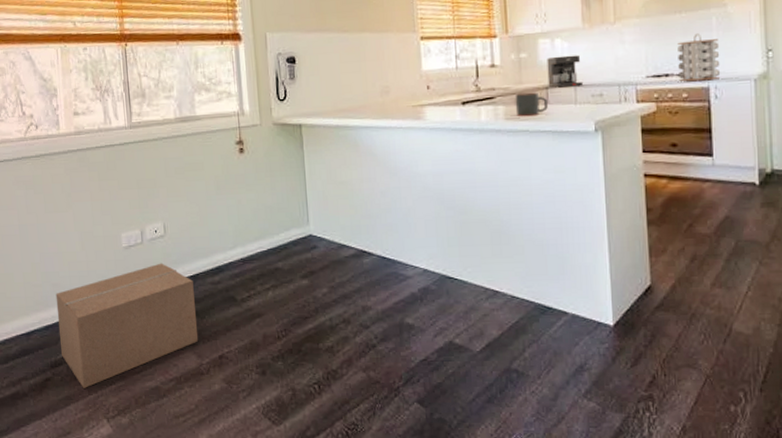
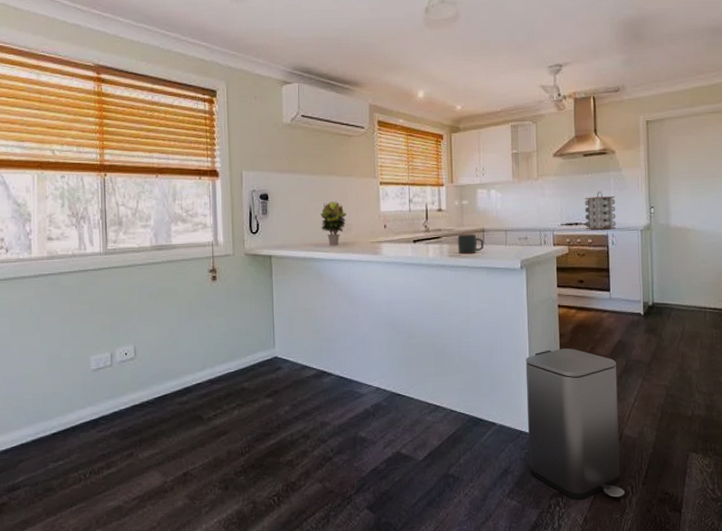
cardboard box: present [55,263,199,388] -> none [17,384,164,511]
potted plant: none [354,60,384,112] -> present [321,200,347,246]
coffee maker: present [547,55,584,88] -> none [484,204,513,231]
pedal bin: none [603,226,735,405] -> present [525,348,625,500]

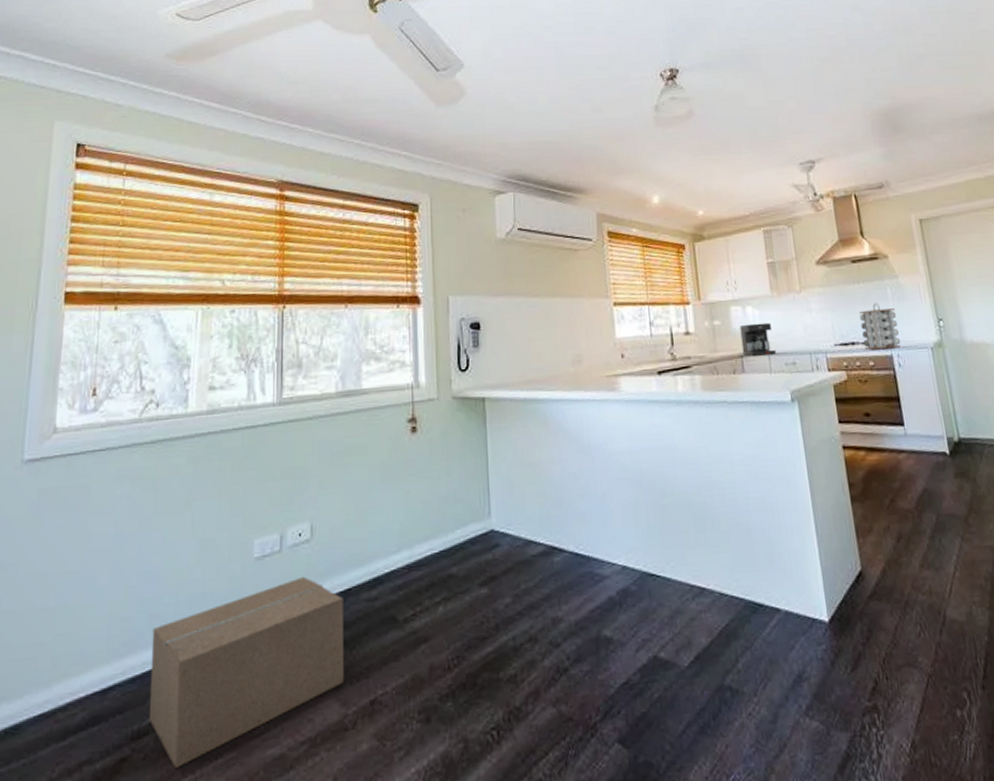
cardboard box: none [17,384,164,511] -> present [149,576,345,768]
potted plant: present [321,200,347,246] -> none [544,327,576,383]
mug: present [457,234,484,255] -> none [710,360,744,388]
coffee maker: none [484,204,513,231] -> present [739,322,777,357]
pedal bin: present [525,348,625,500] -> none [809,502,961,716]

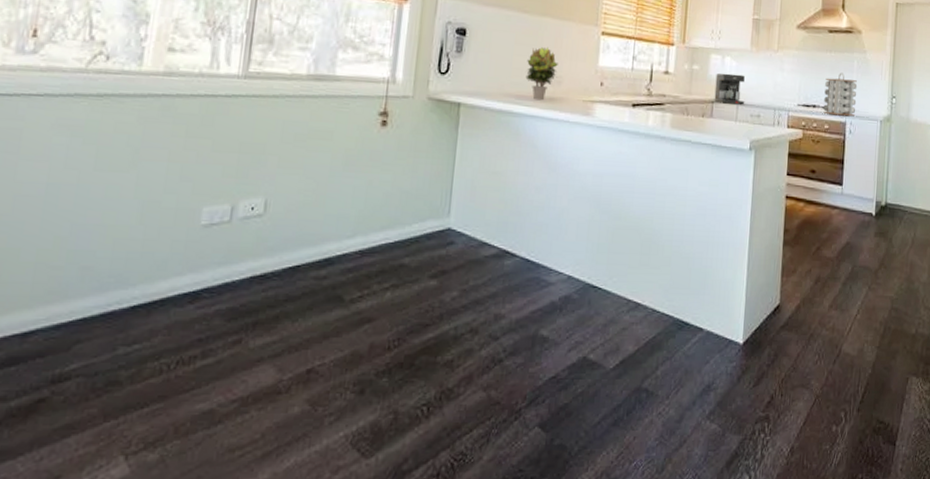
cardboard box: present [149,576,345,768] -> none [73,248,291,413]
potted plant: none [544,327,576,383] -> present [525,46,558,101]

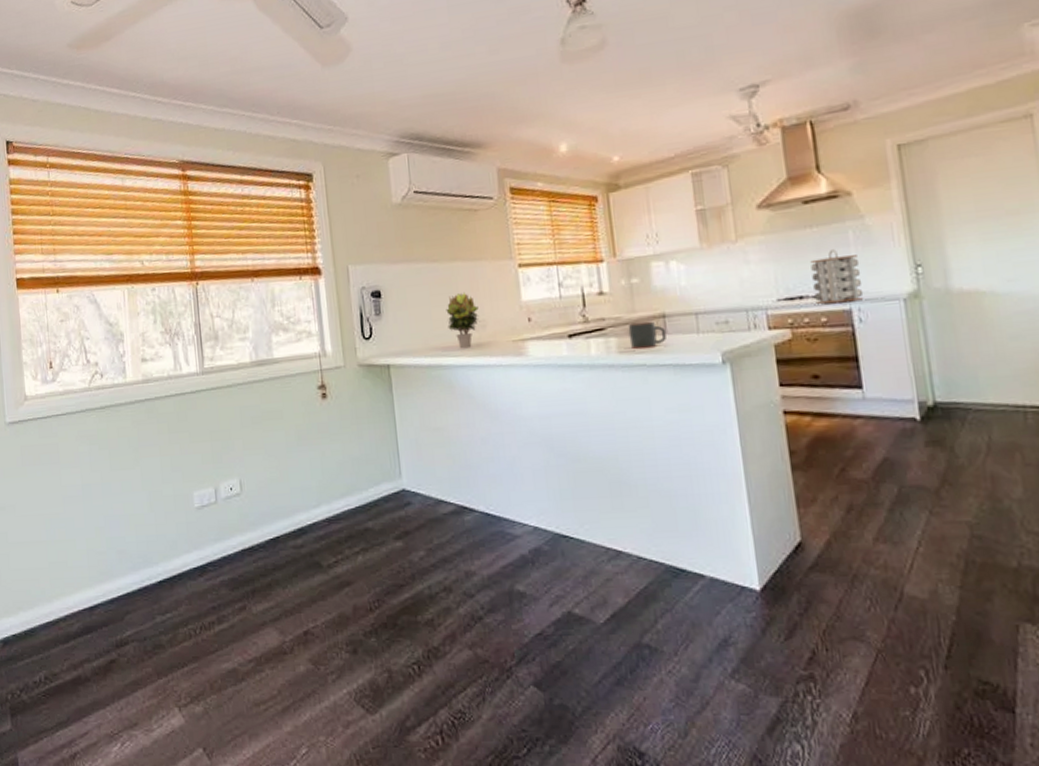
mug: none [681,103,712,128] -> present [627,321,666,350]
coffee maker: present [714,73,745,105] -> none [661,278,706,316]

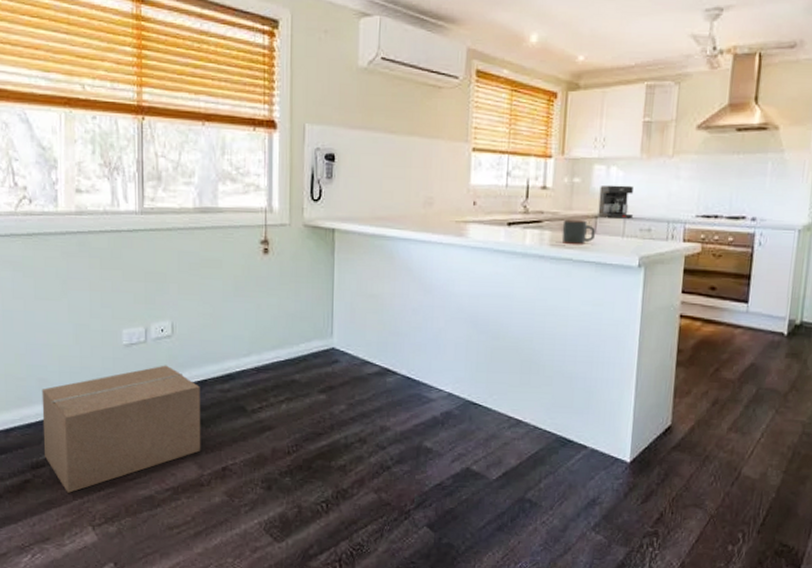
cardboard box: none [121,524,281,671] -> present [41,365,201,493]
potted plant: present [446,291,480,349] -> none [396,167,428,223]
coffee maker: none [661,278,706,316] -> present [598,184,634,219]
spice rack: present [810,249,864,305] -> none [727,177,771,227]

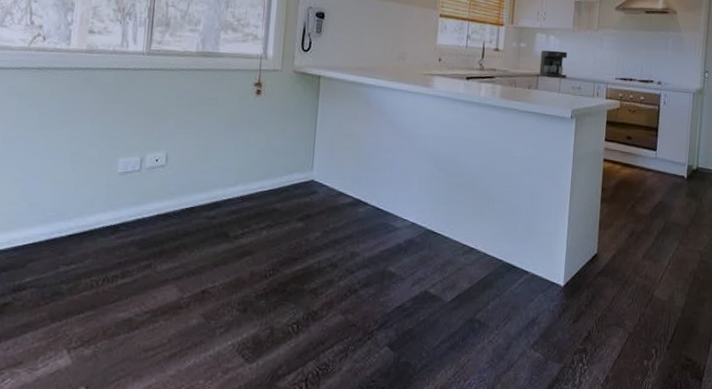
cardboard box: present [41,365,201,493] -> none [27,192,188,316]
mug: present [561,219,595,246] -> none [510,76,537,99]

